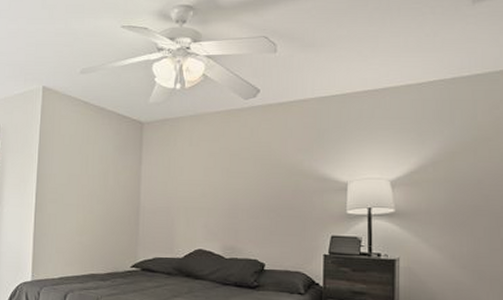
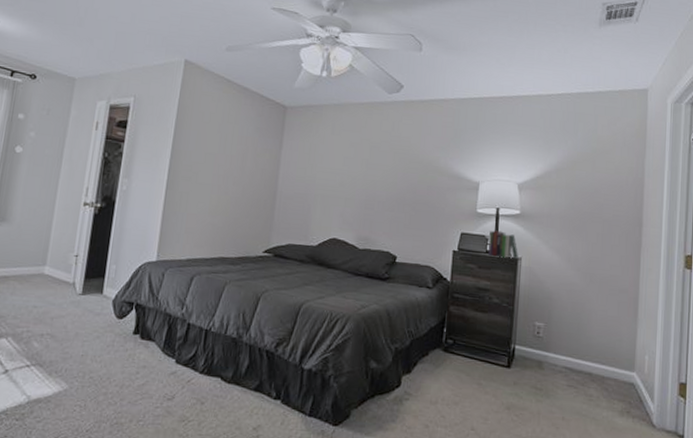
books: none [362,231,395,260] -> present [488,230,518,259]

